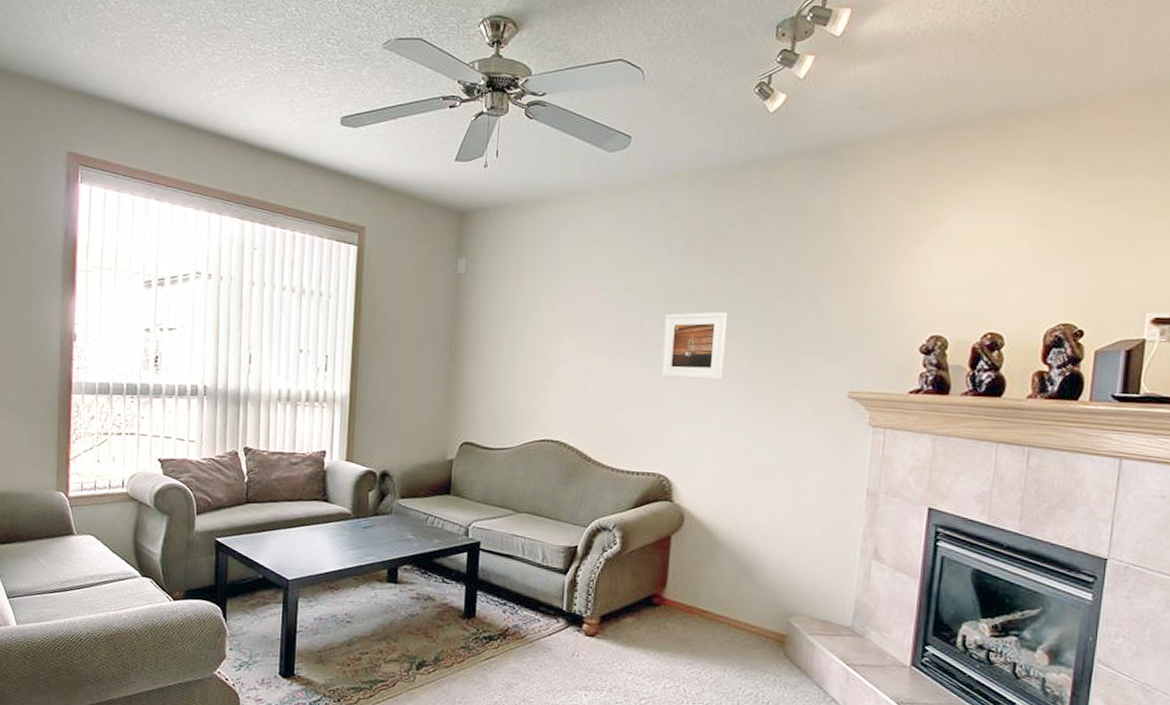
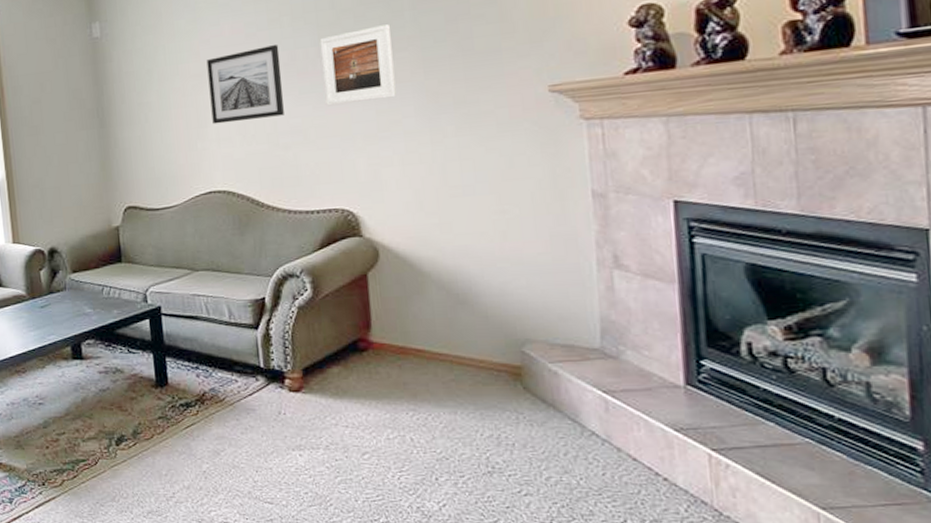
wall art: none [557,311,628,379] -> present [206,44,284,125]

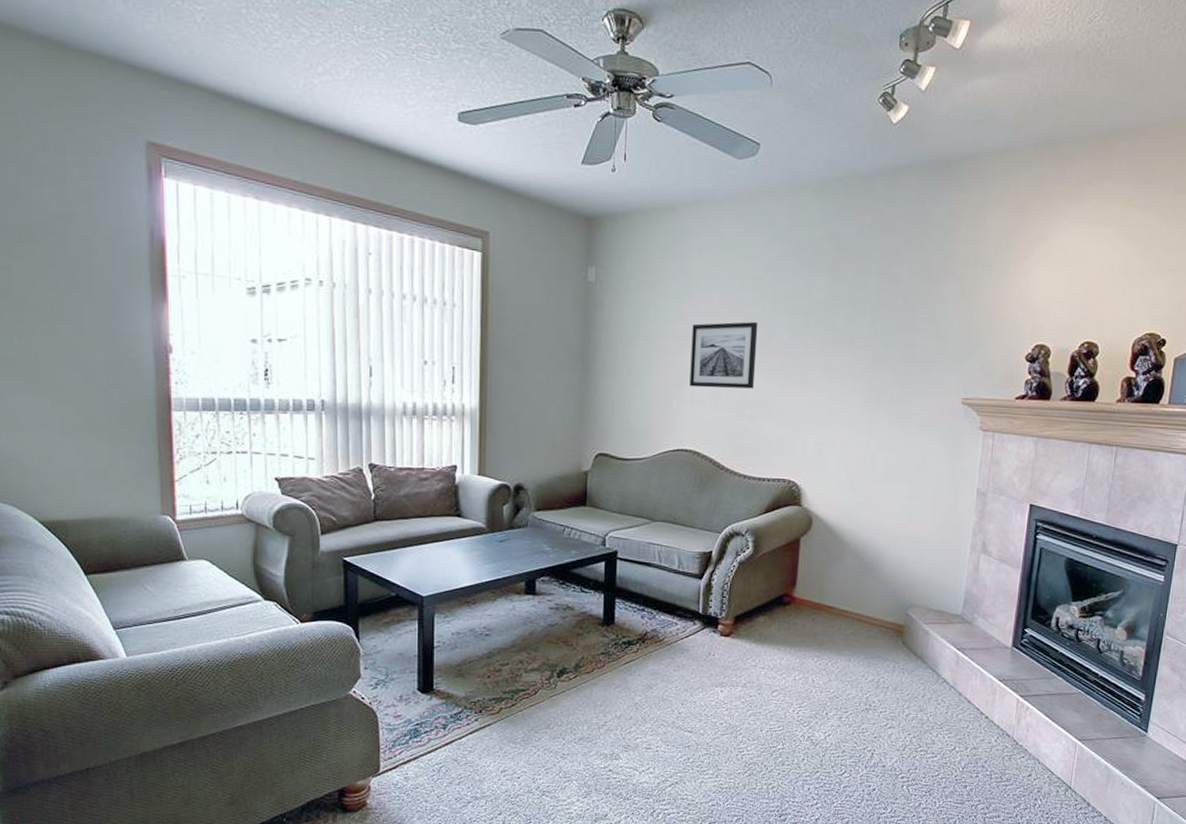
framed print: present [319,24,397,107] -> none [790,322,853,388]

